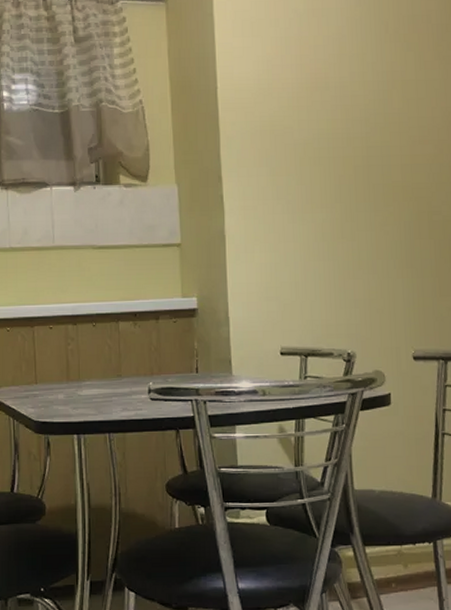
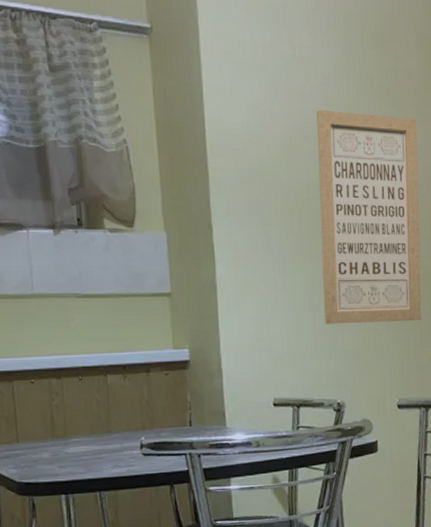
wall art: none [328,59,441,273] -> present [316,109,422,324]

